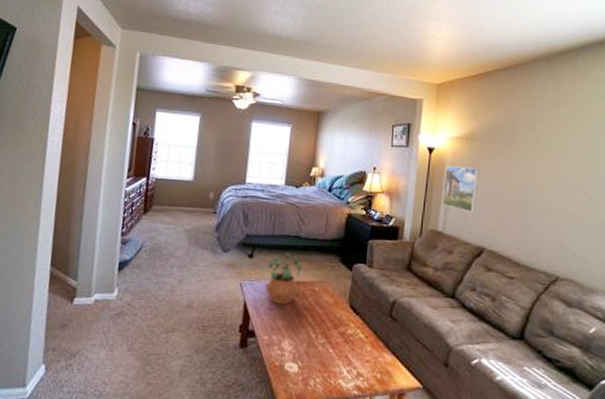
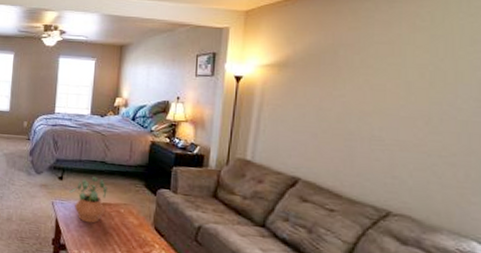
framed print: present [441,166,479,213] -> none [250,94,294,142]

